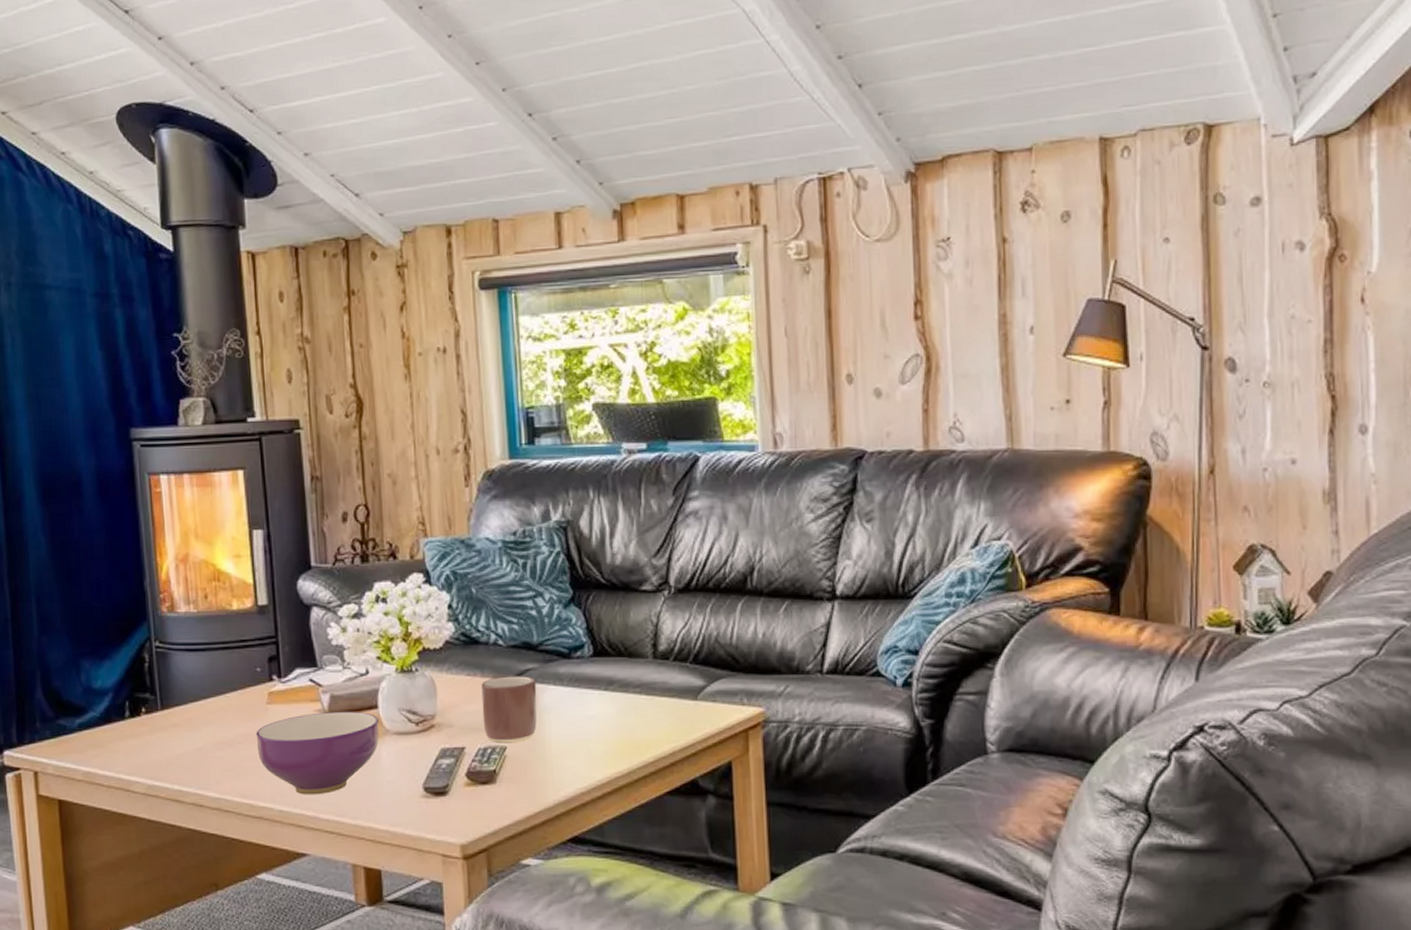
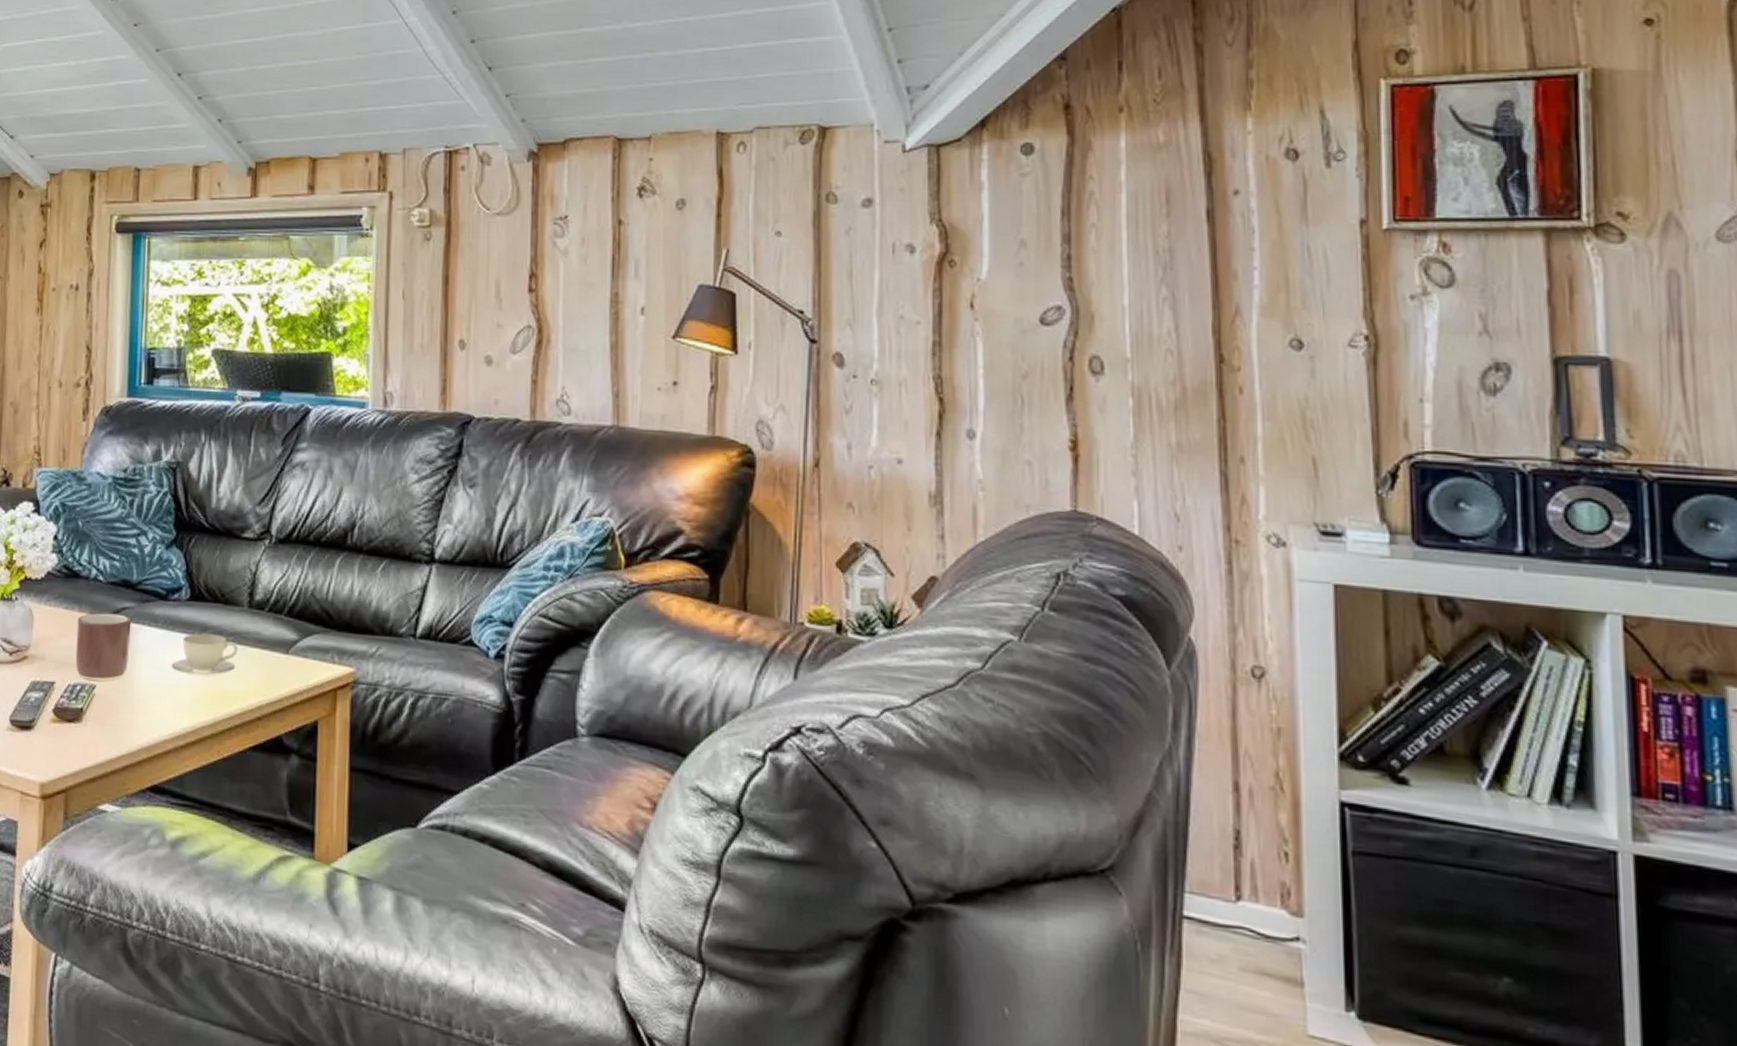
teacup: none [580,687,646,728] -> present [171,633,238,676]

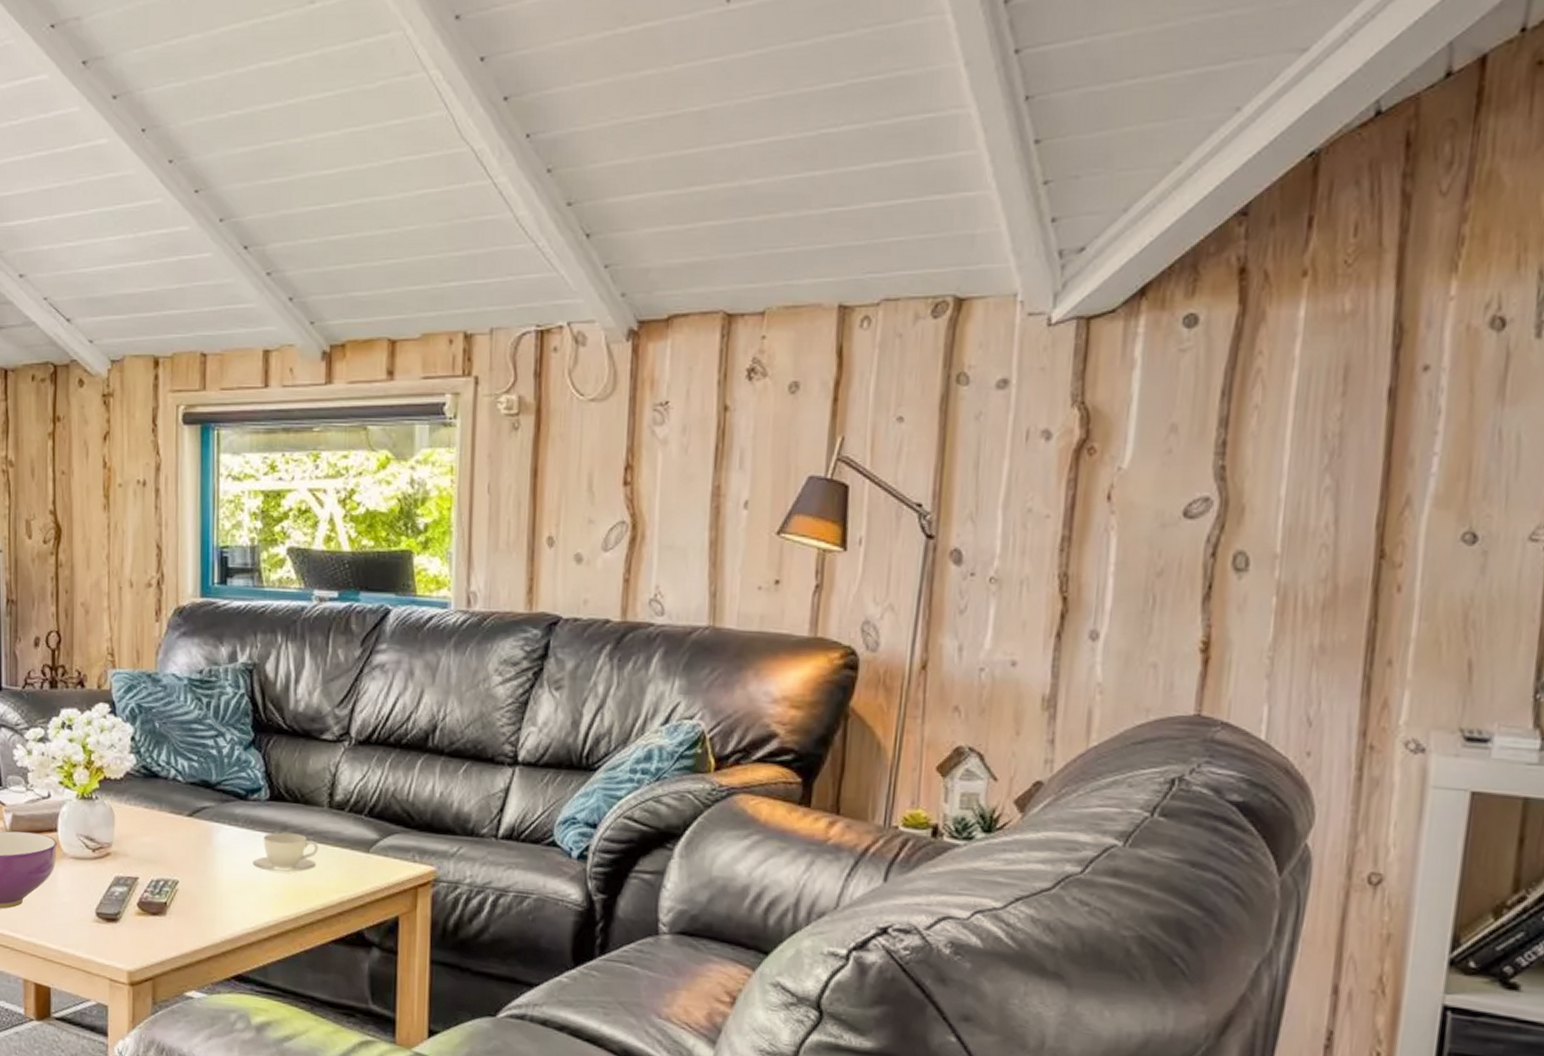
mug: present [75,613,132,682] -> none [157,812,212,878]

